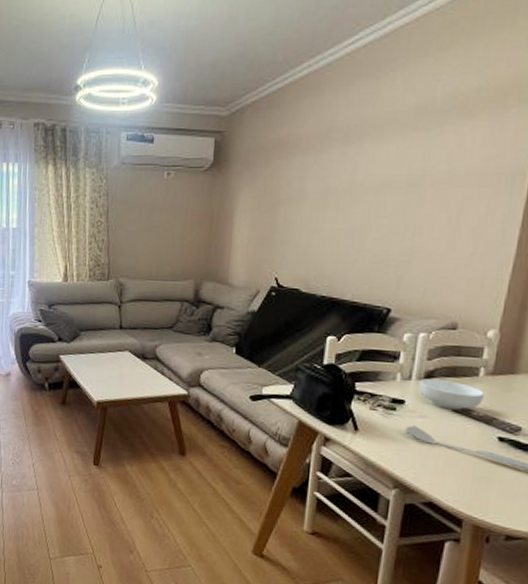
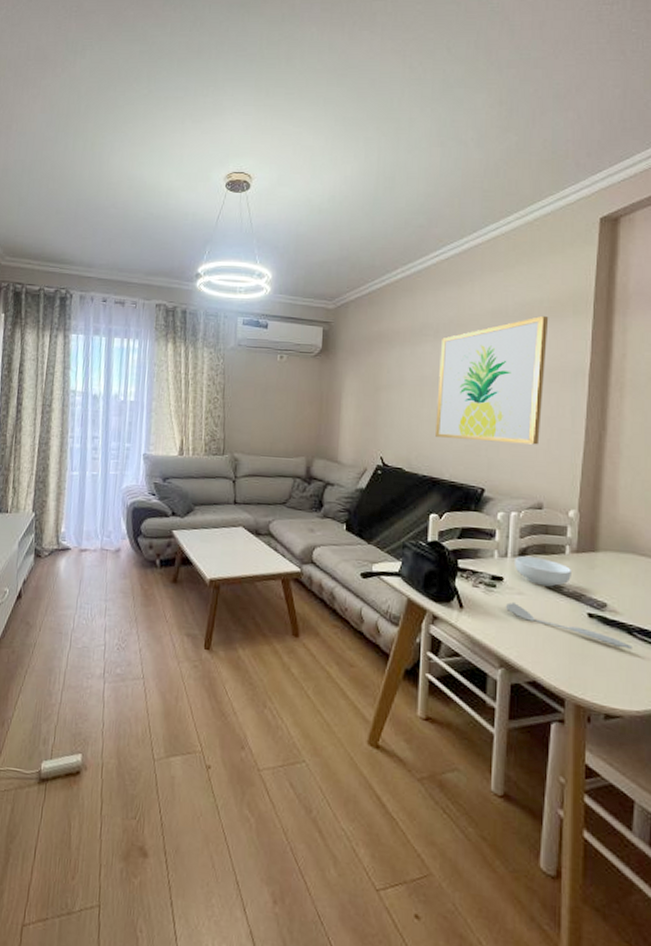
wall art: none [338,107,487,260] -> present [436,315,549,445]

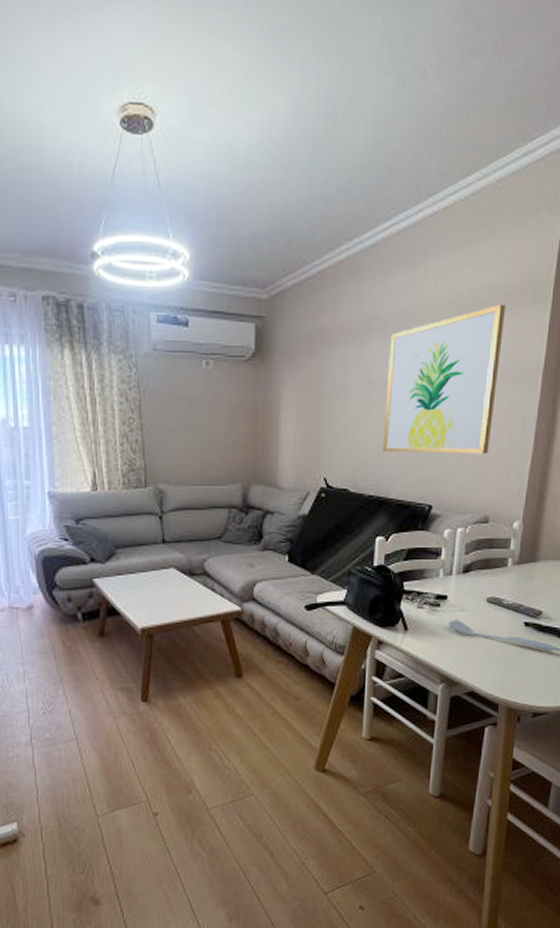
cereal bowl: present [515,556,571,587] -> none [459,573,512,601]

